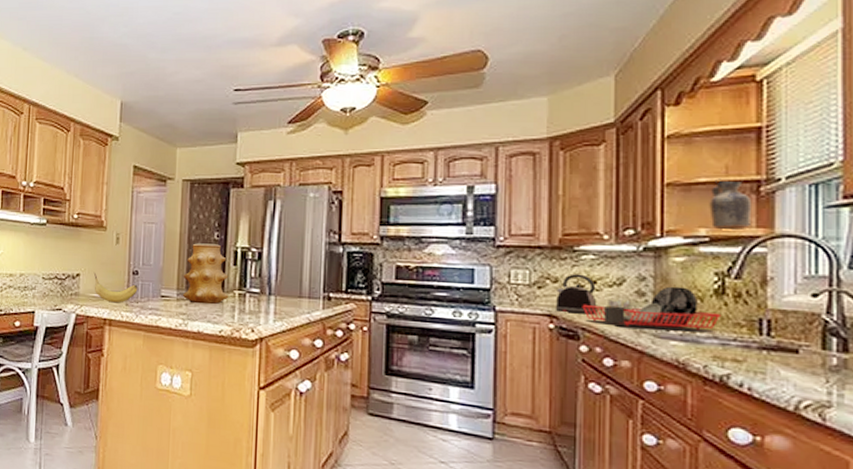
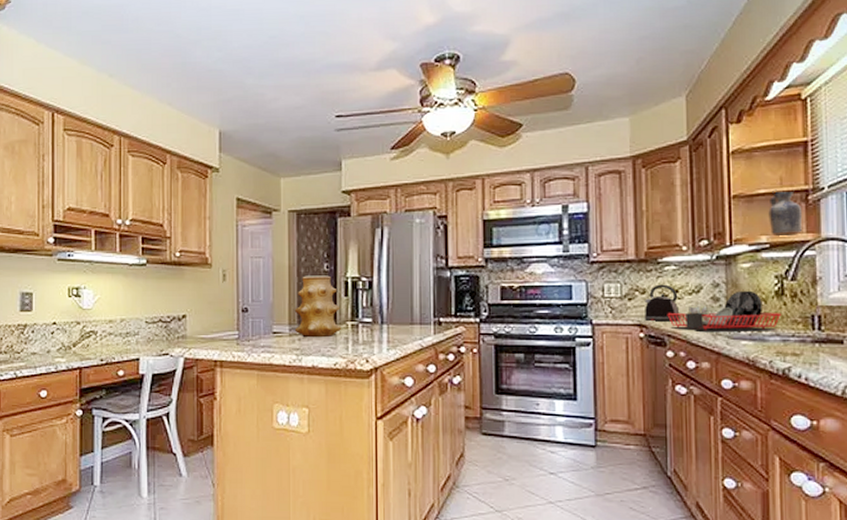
fruit: present [93,272,138,303] -> none [200,312,248,343]

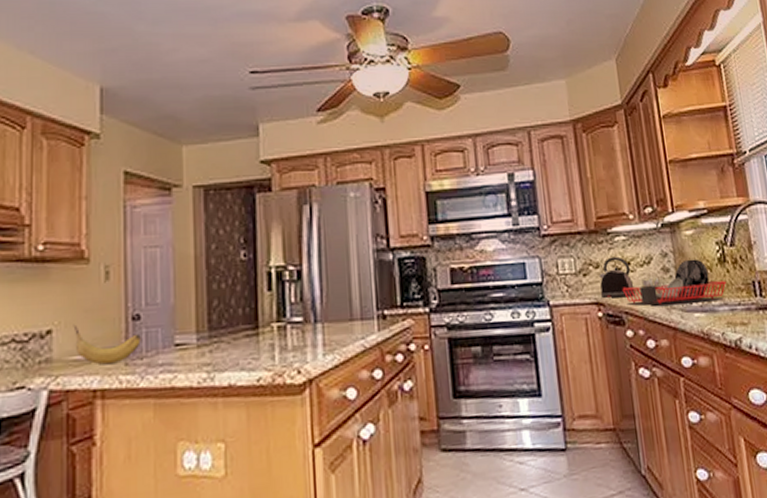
fruit: none [200,312,248,343] -> present [73,324,141,365]
vase: present [294,275,341,338] -> none [203,265,264,349]
ceramic jug: present [768,189,803,237] -> none [701,154,733,202]

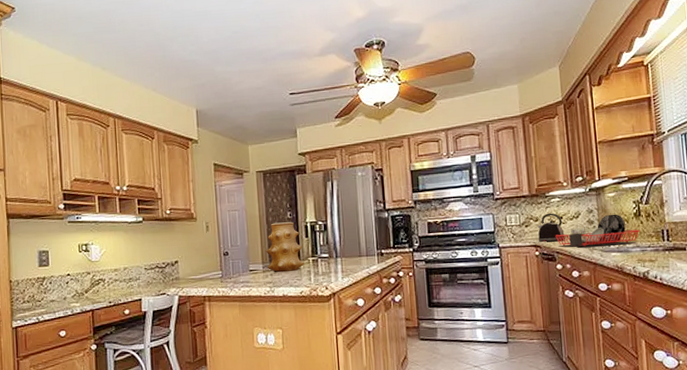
fruit: present [73,324,141,365] -> none [189,257,230,282]
vase: none [203,265,264,349] -> present [266,222,304,273]

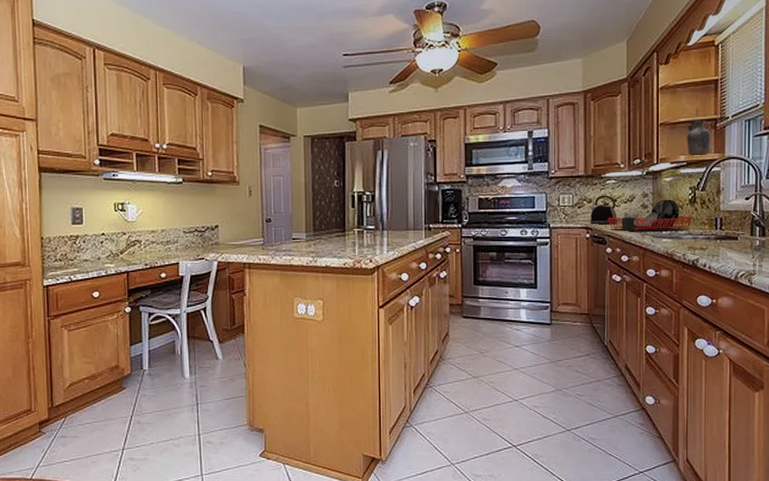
vase: present [266,222,304,273] -> none [310,190,349,243]
ceramic jug: none [625,135,651,171] -> present [686,118,712,156]

